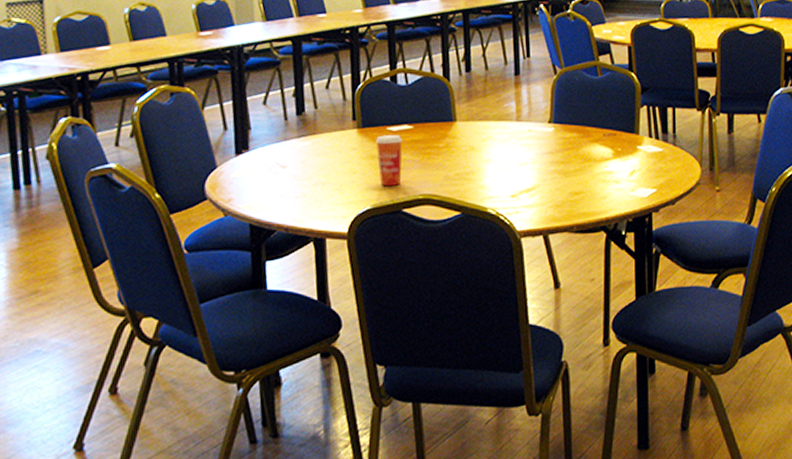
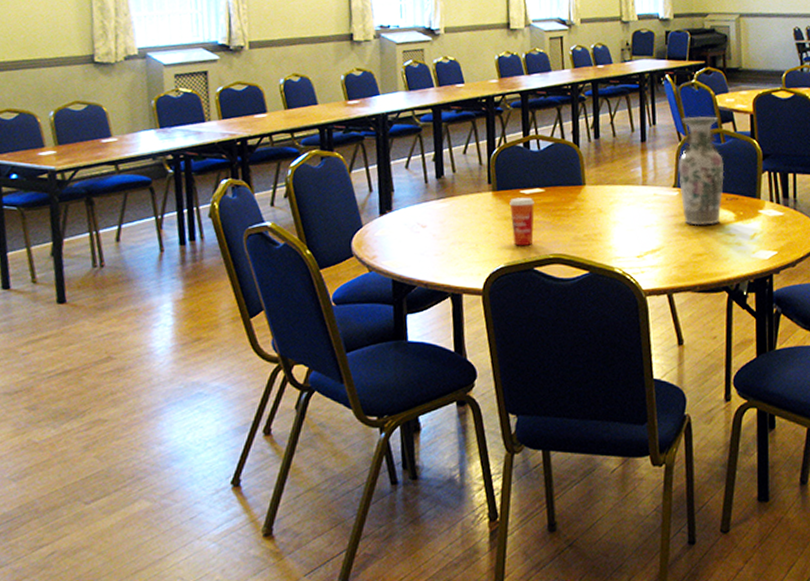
vase: none [554,48,602,163] -> present [679,116,724,226]

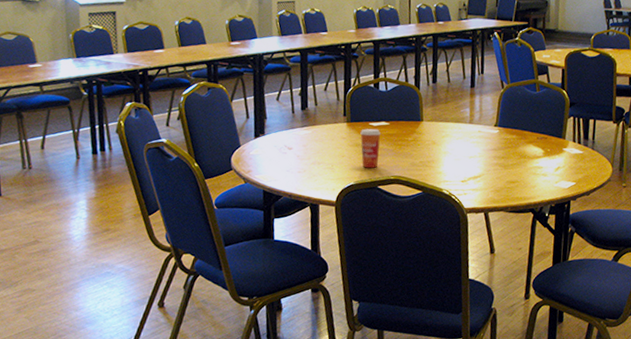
vase: present [679,116,724,226] -> none [500,68,537,159]

